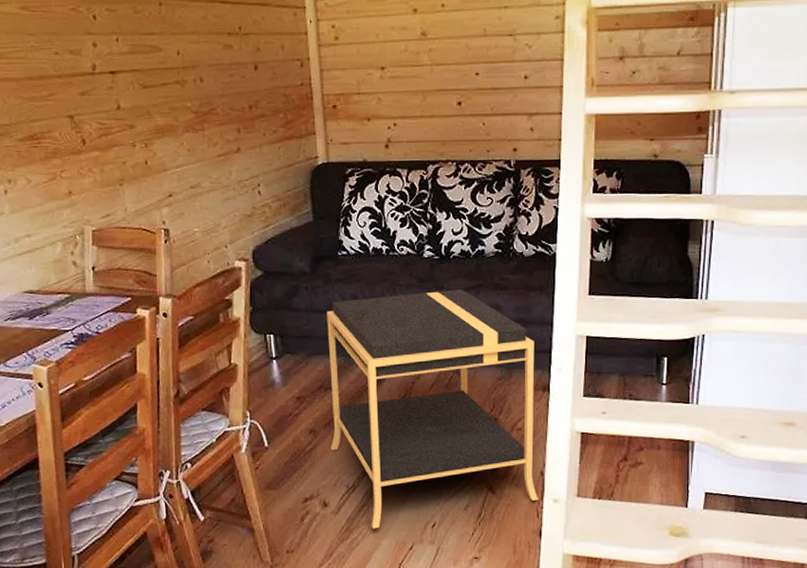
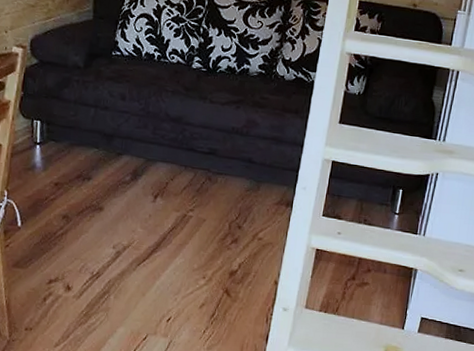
nightstand: present [327,289,538,529] -> none [80,97,284,317]

